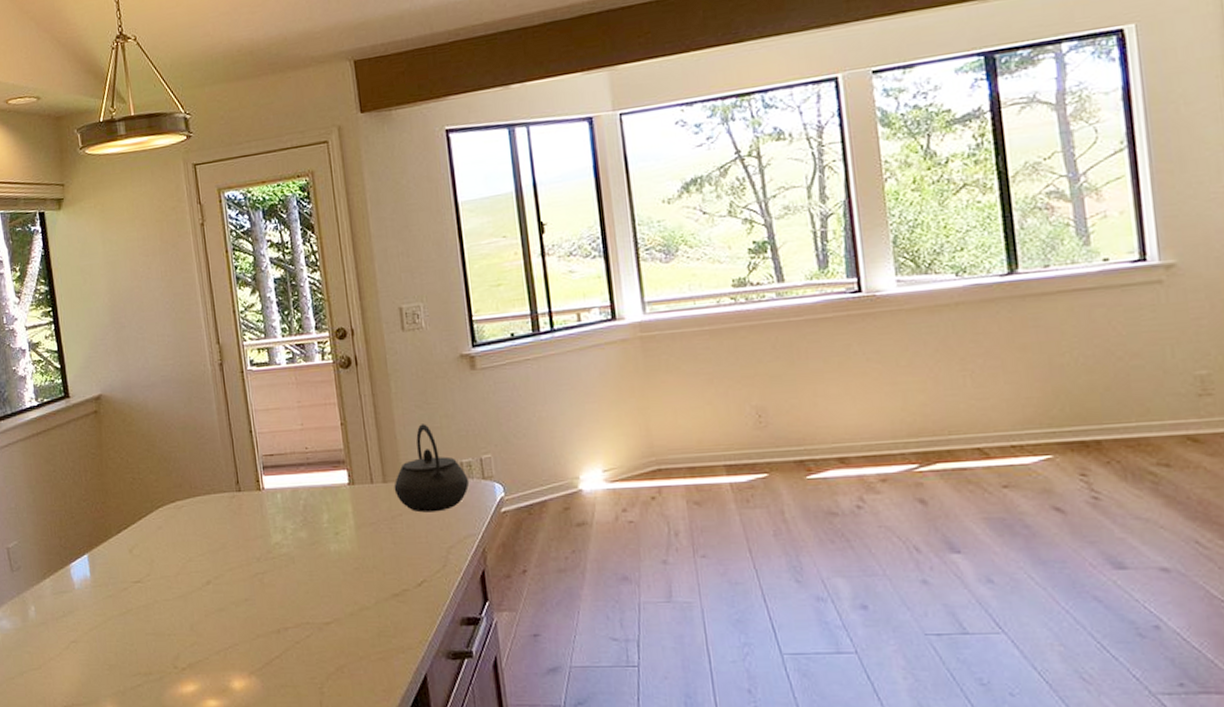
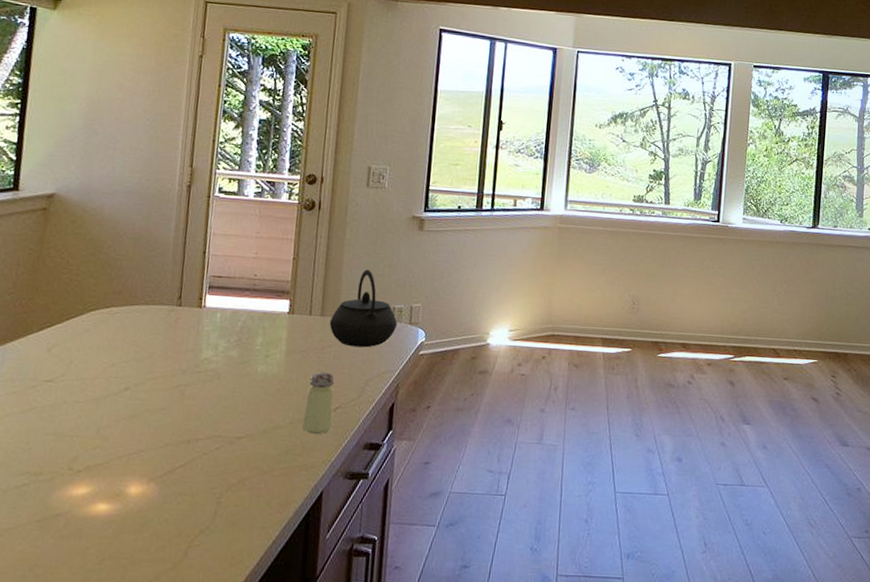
saltshaker: none [387,544,423,613] -> present [302,372,334,435]

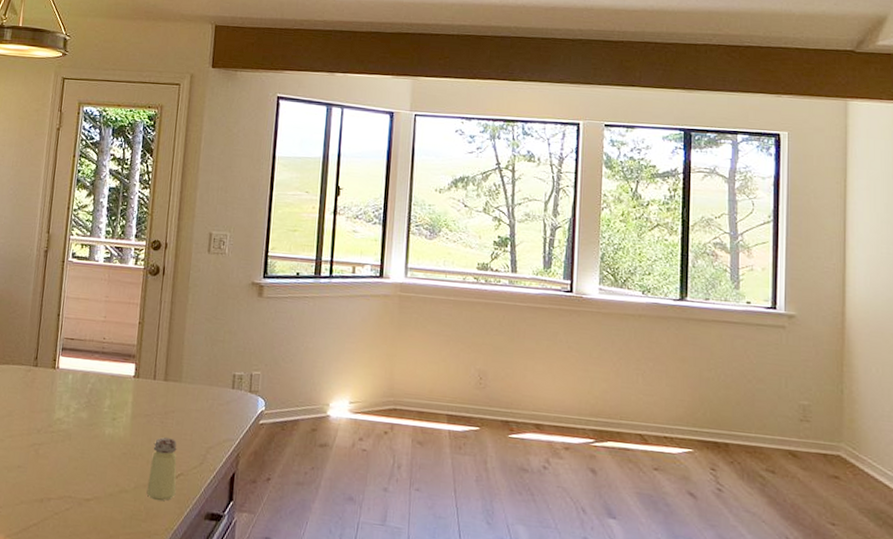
kettle: present [329,269,398,348] -> none [172,335,238,415]

